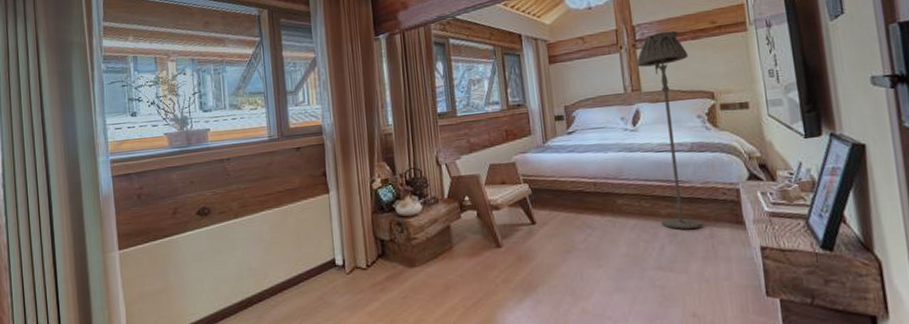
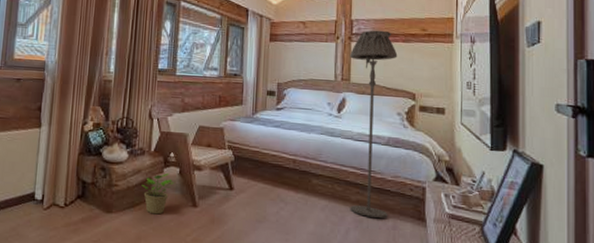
potted plant: none [441,217,474,262] -> present [141,173,175,215]

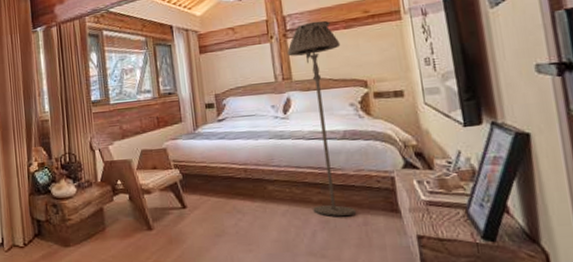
potted plant: present [141,173,175,215] -> none [94,200,126,243]

